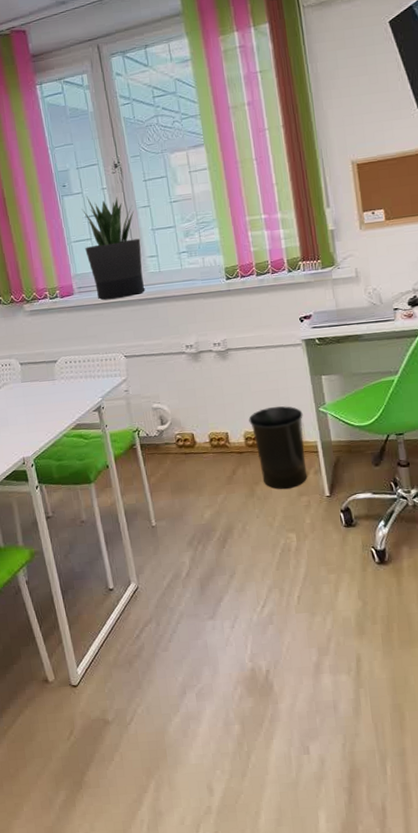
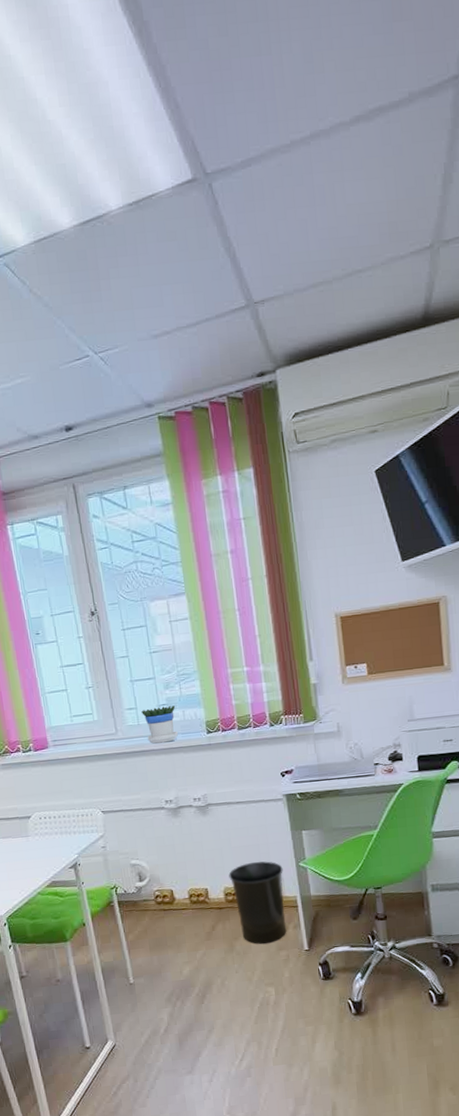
planter: present [81,196,145,301] -> none [56,645,124,754]
flowerpot: none [162,253,198,291] -> present [141,705,178,745]

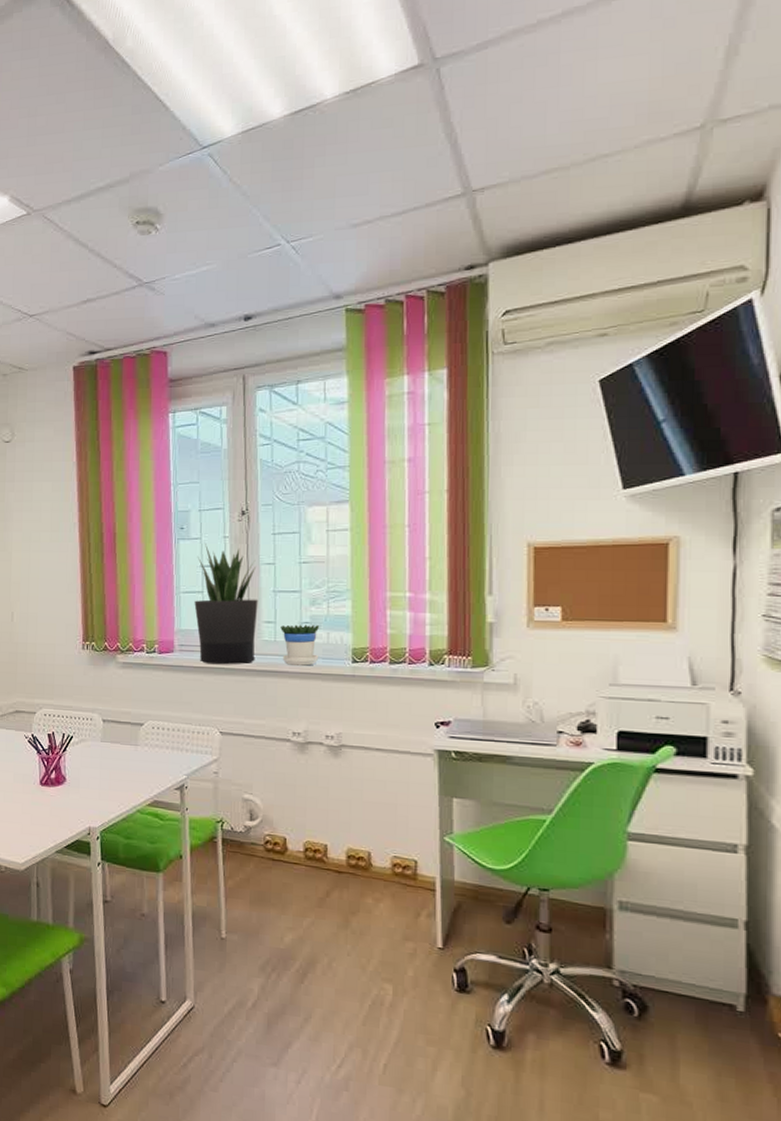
planter: none [56,645,124,754] -> present [194,544,258,665]
waste bin: present [229,861,287,944] -> none [355,824,423,928]

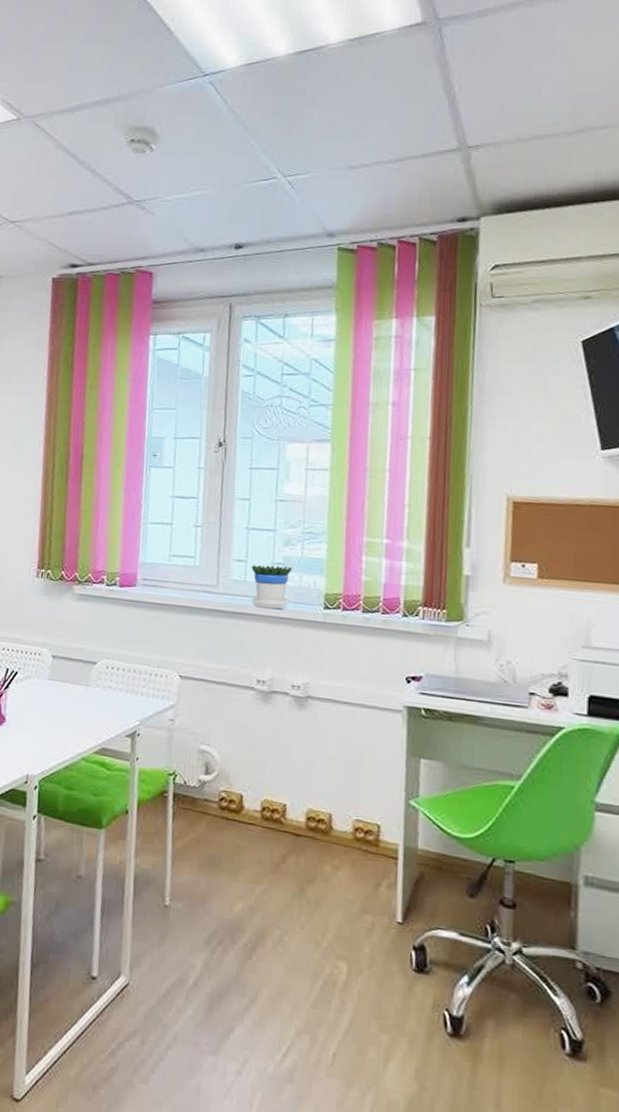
planter: present [194,544,258,665] -> none [161,473,230,605]

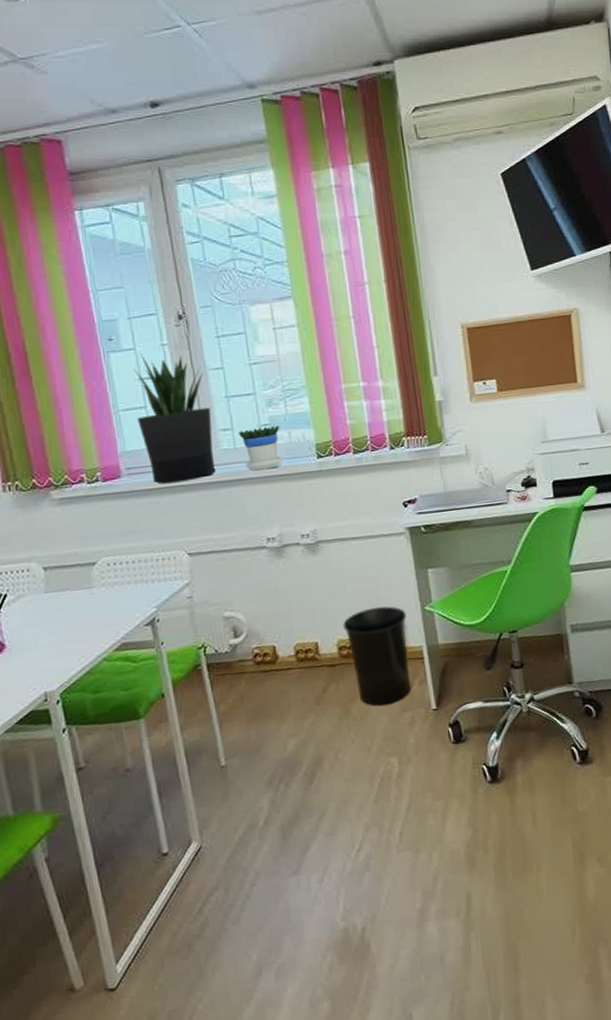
planter: none [161,473,230,605] -> present [133,354,216,485]
waste bin: none [316,784,387,900] -> present [343,606,412,706]

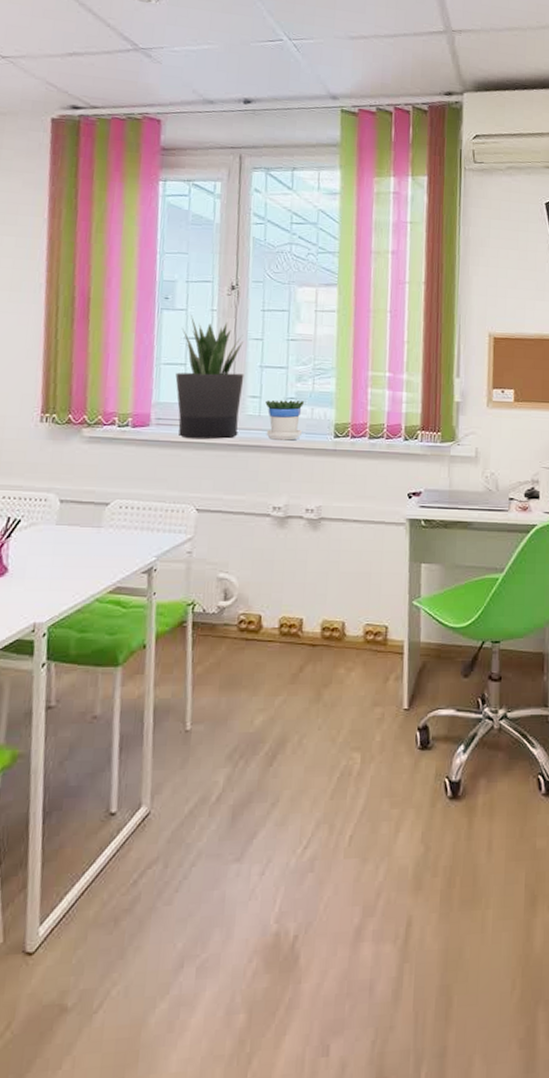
waste bin: present [343,606,412,706] -> none [330,594,394,695]

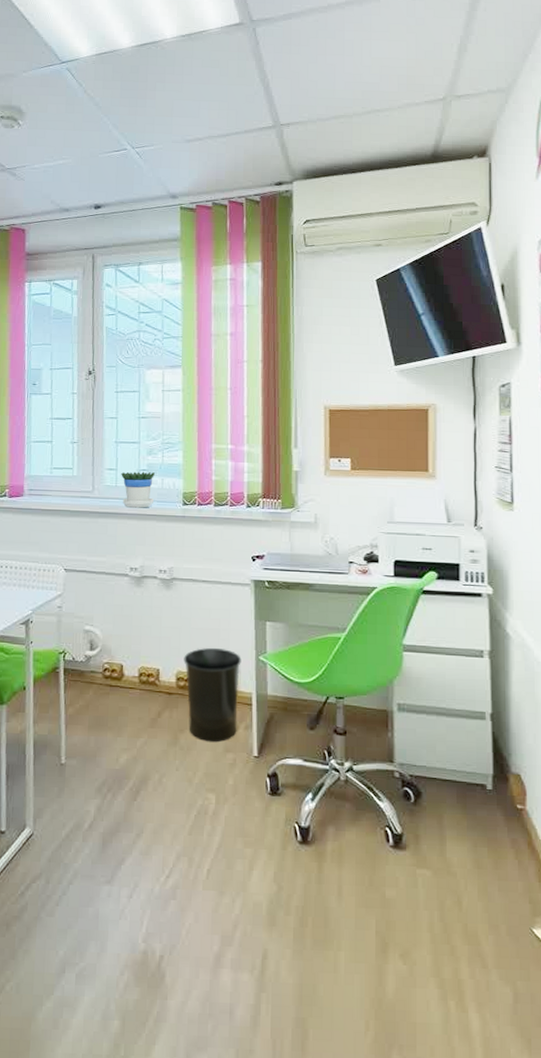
planter: present [175,315,244,440] -> none [43,399,102,508]
waste bin: none [330,594,394,695] -> present [184,648,241,741]

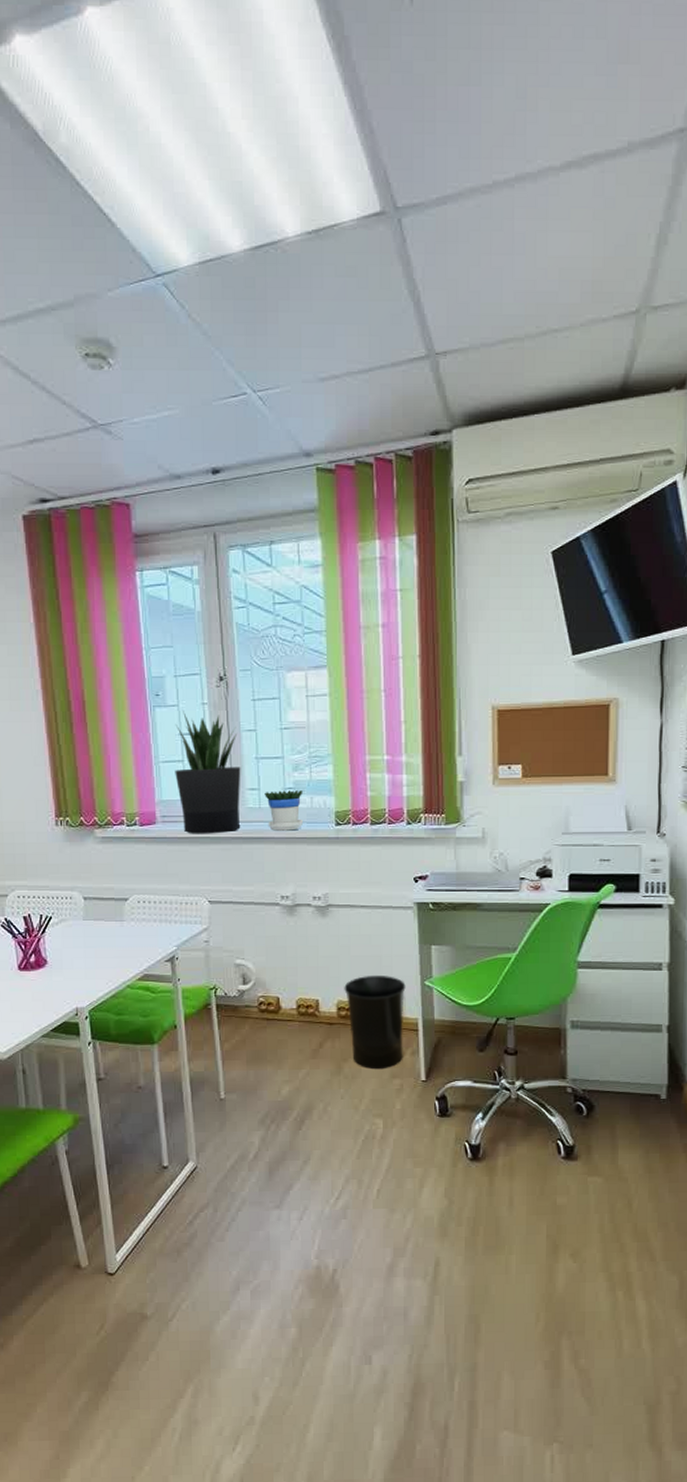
planter: none [43,399,102,508] -> present [175,711,241,834]

